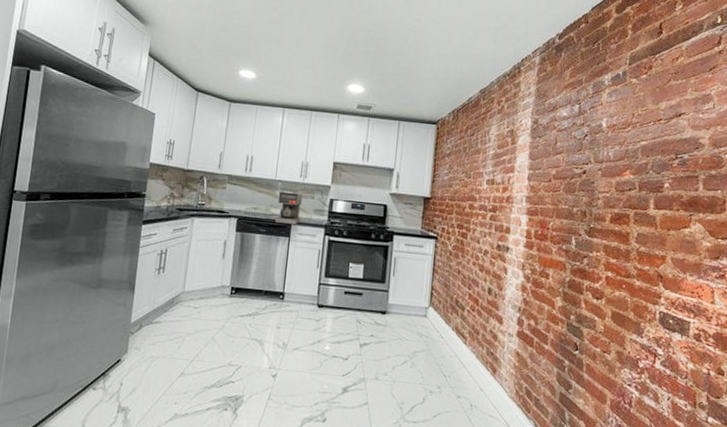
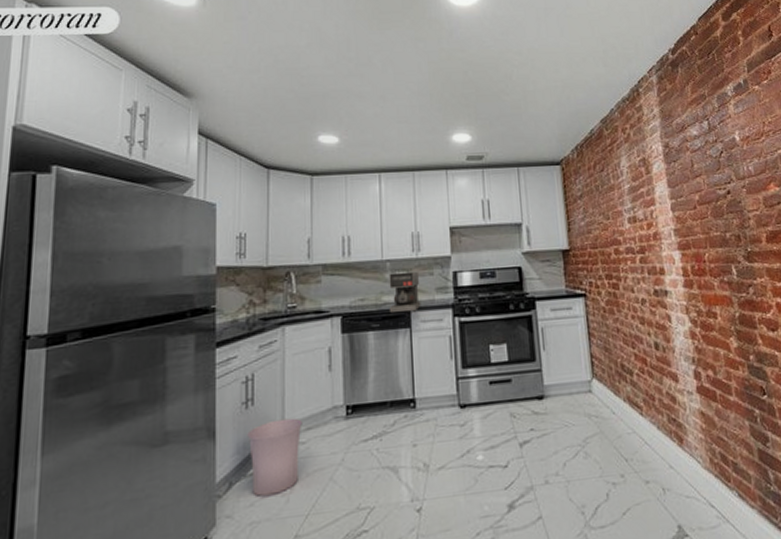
waste bin: none [155,286,198,341] -> present [247,417,303,497]

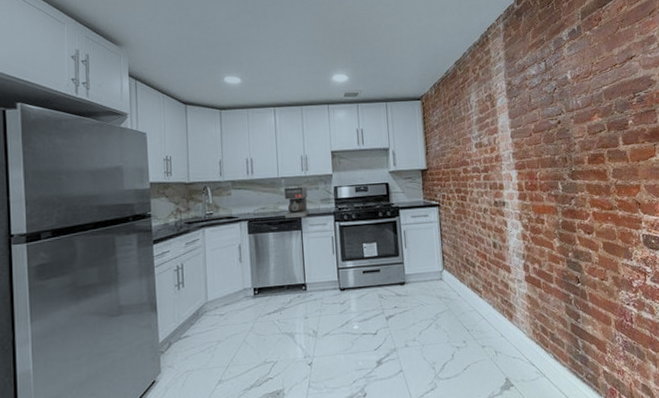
waste bin: present [247,417,303,497] -> none [180,296,221,353]

